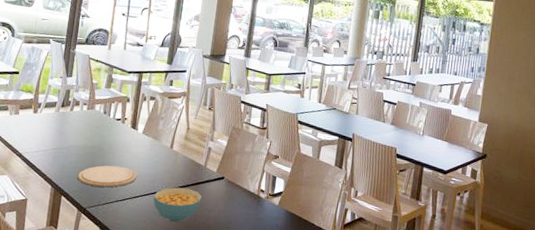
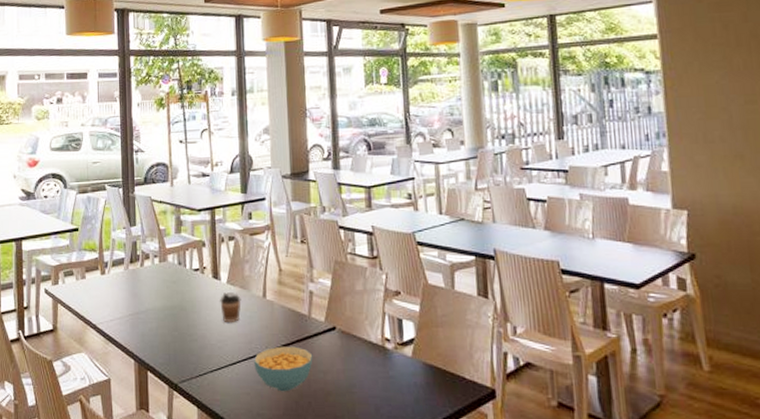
plate: present [77,165,137,188] -> none [161,327,230,356]
coffee cup: none [133,139,152,165] -> present [220,291,241,323]

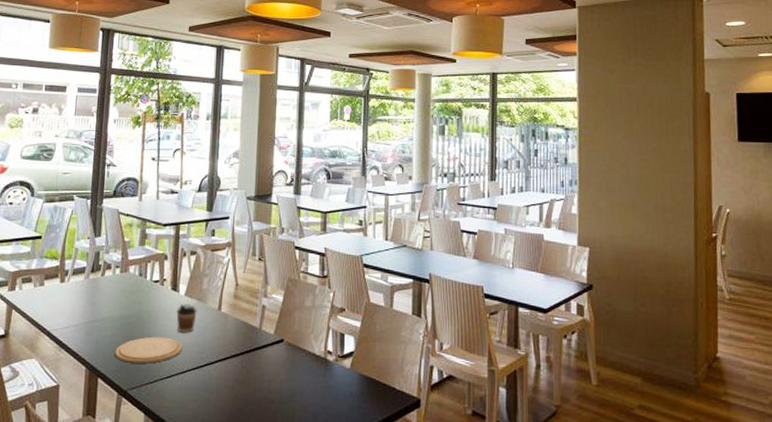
plate: none [161,327,230,356] -> present [114,336,183,364]
cereal bowl: present [254,346,313,392] -> none [204,356,260,400]

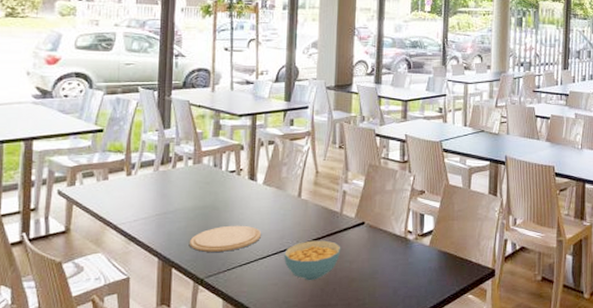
coffee cup: present [176,303,197,334] -> none [254,191,276,221]
cereal bowl: none [204,356,260,400] -> present [284,240,341,281]

